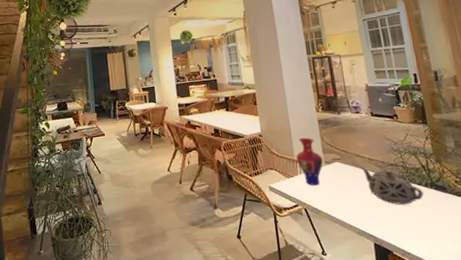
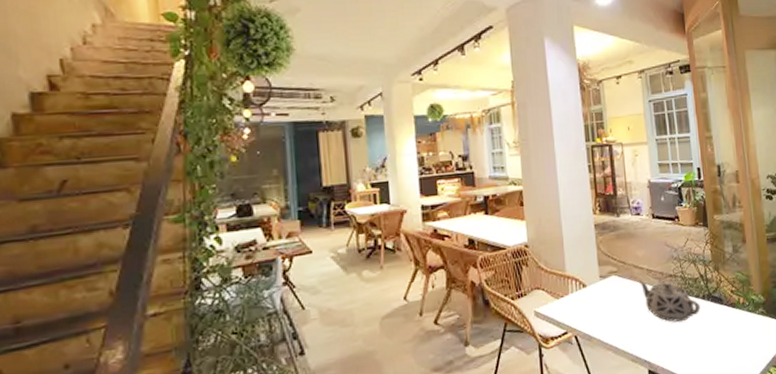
vase: present [296,137,323,186] -> none [568,246,598,307]

